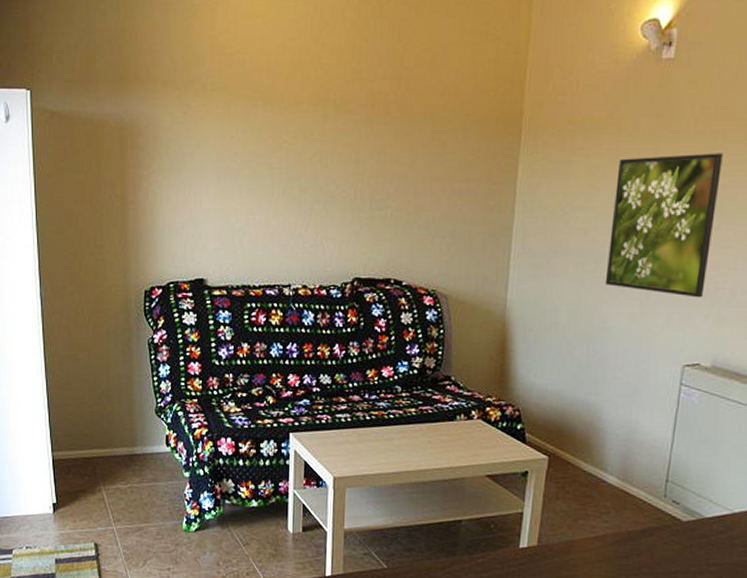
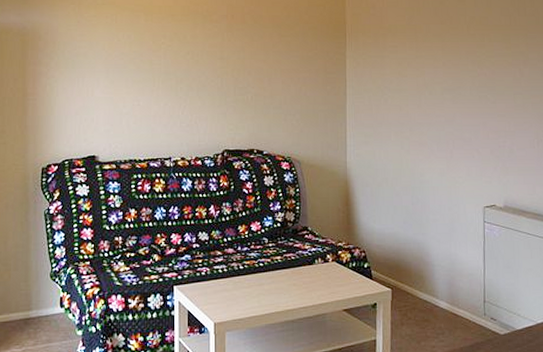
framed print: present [605,153,723,298] -> none [418,49,491,155]

